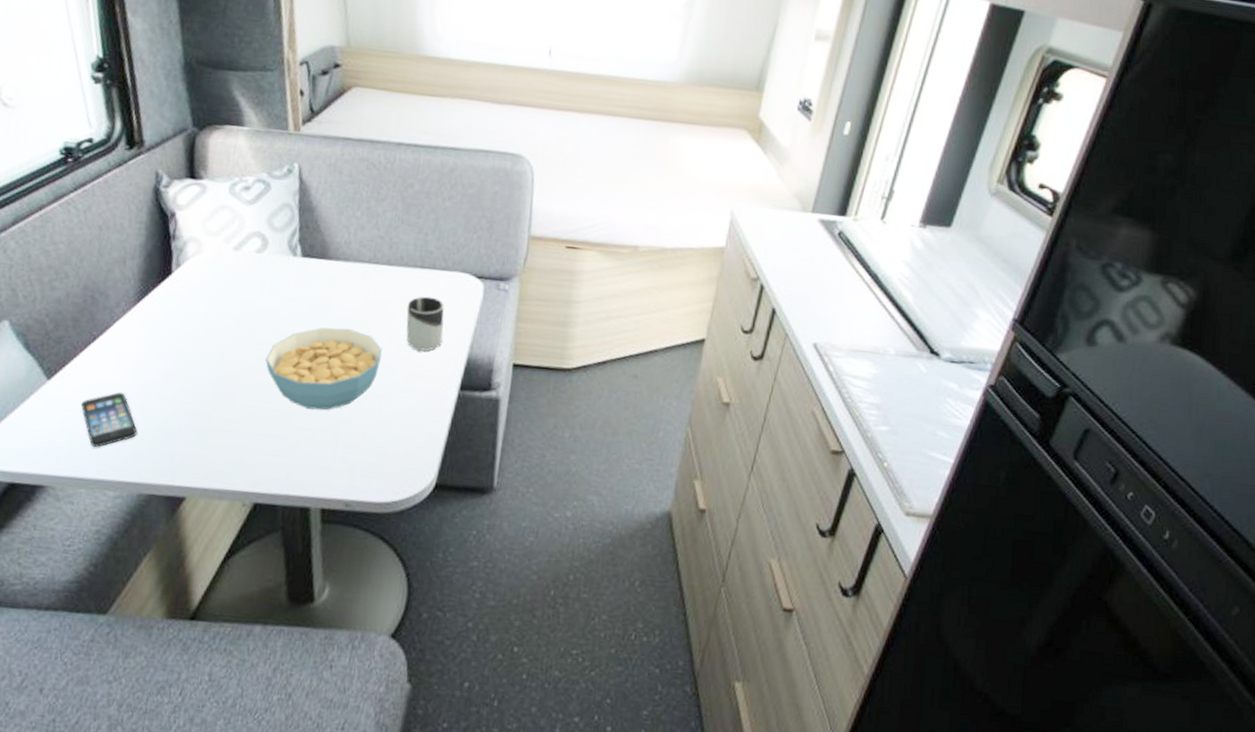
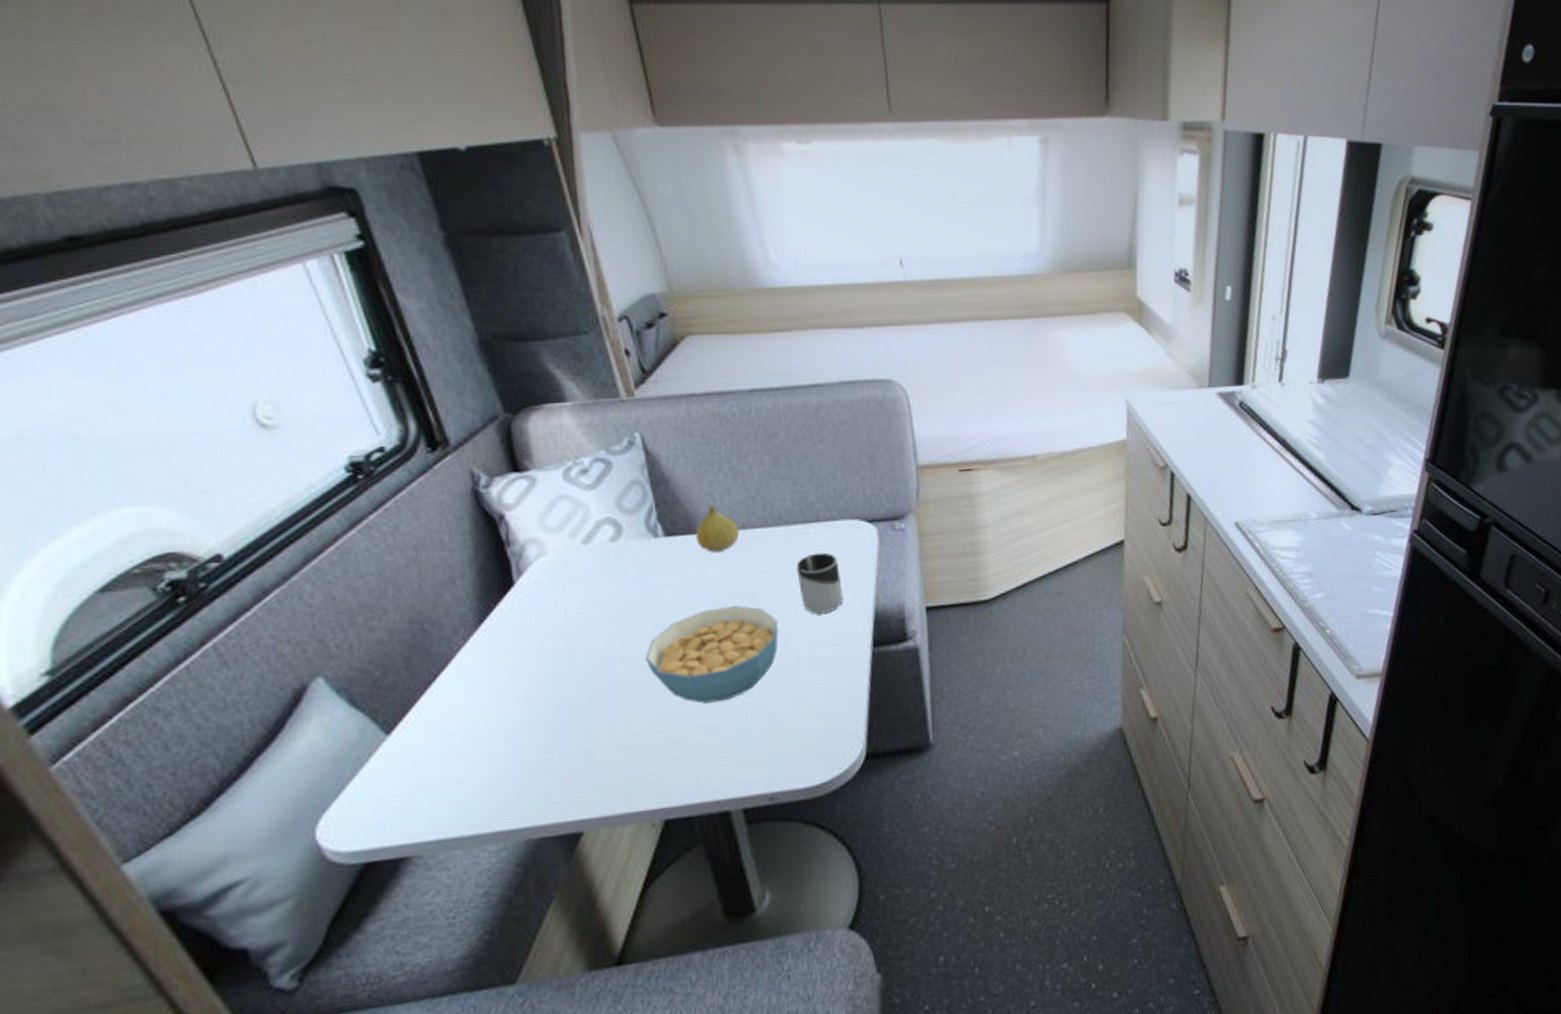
smartphone: present [81,392,138,447] -> none [434,731,510,800]
fruit: none [327,237,366,279] -> present [695,505,740,552]

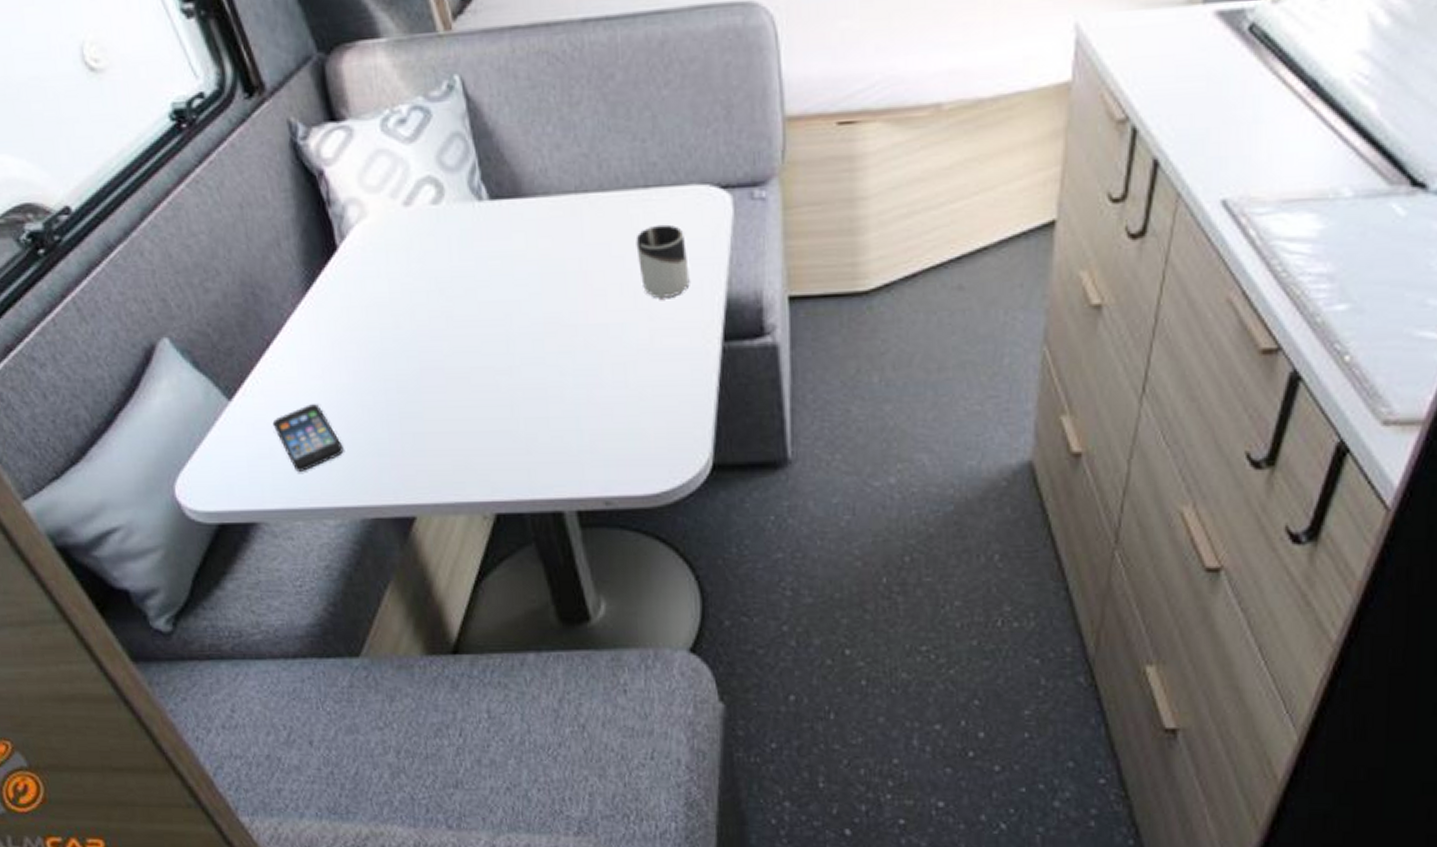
smartphone: none [434,731,510,800] -> present [272,404,344,471]
cereal bowl: present [645,606,779,704] -> none [472,284,615,393]
fruit: present [695,505,740,552] -> none [522,163,572,220]

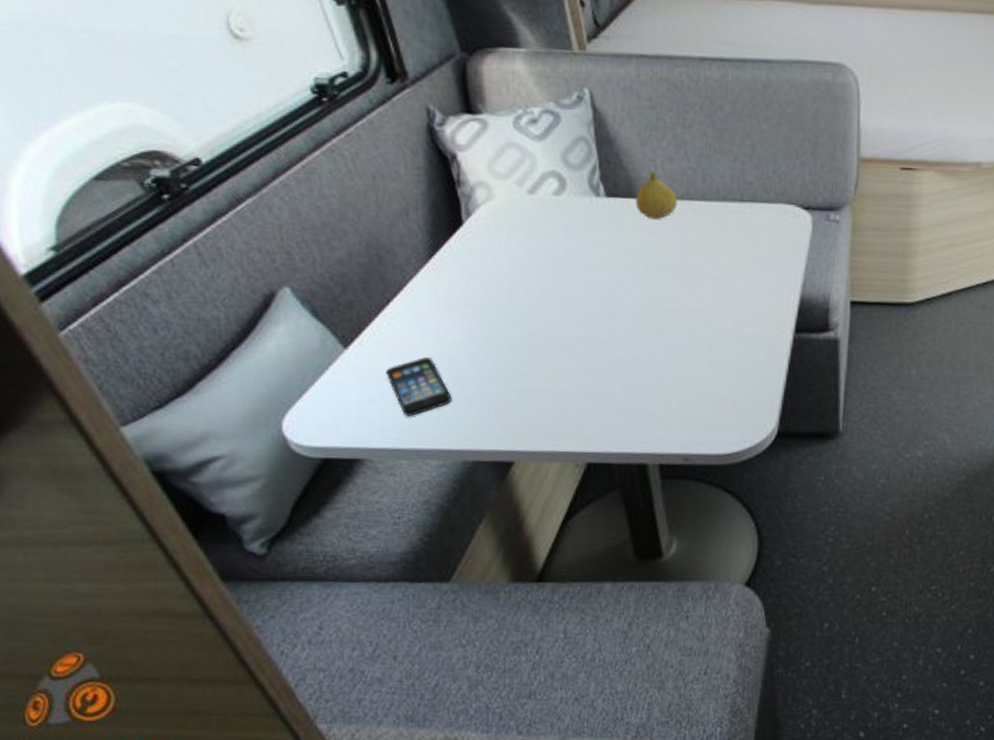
fruit: none [522,163,572,220] -> present [635,171,678,219]
cup: present [636,224,690,299] -> none [729,233,772,294]

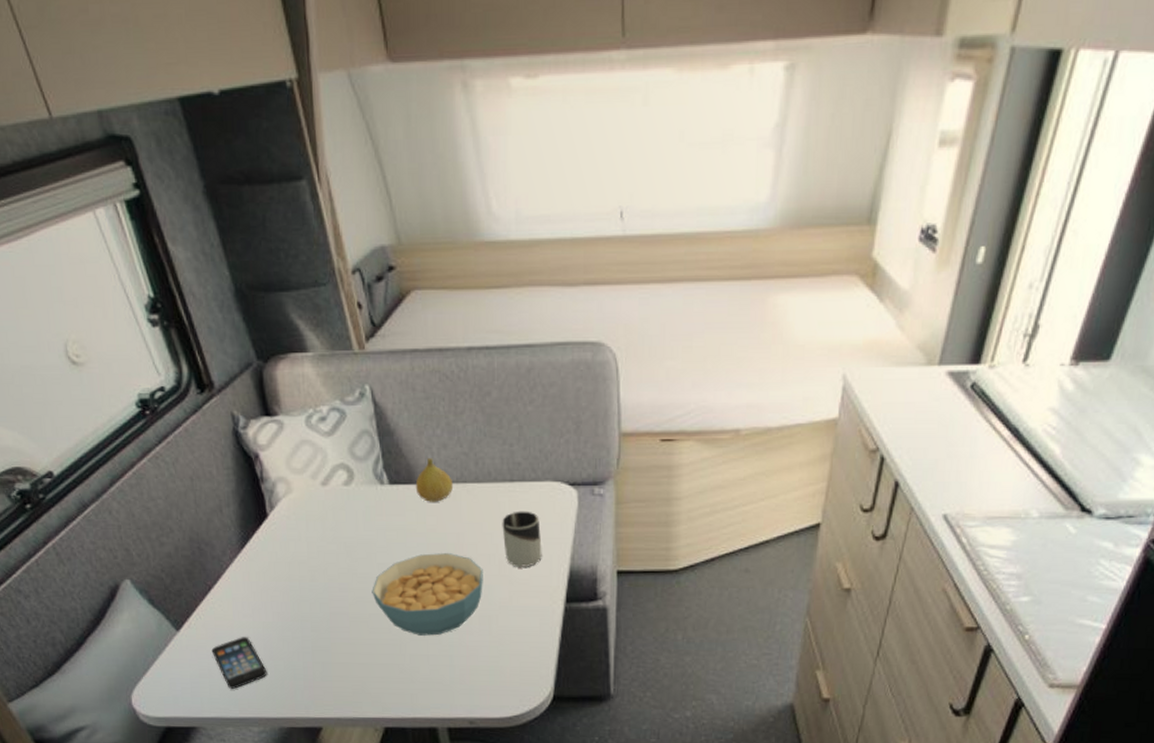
cereal bowl: none [580,273,706,363] -> present [372,553,483,636]
cup: none [729,233,772,294] -> present [502,511,542,568]

